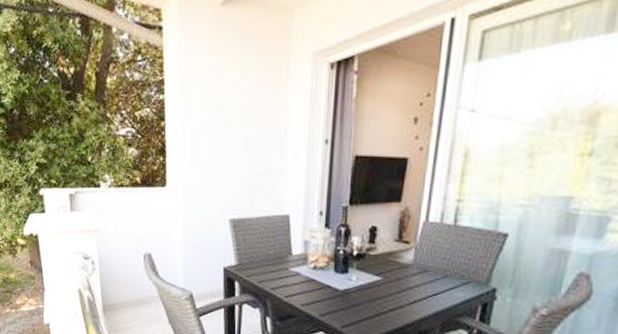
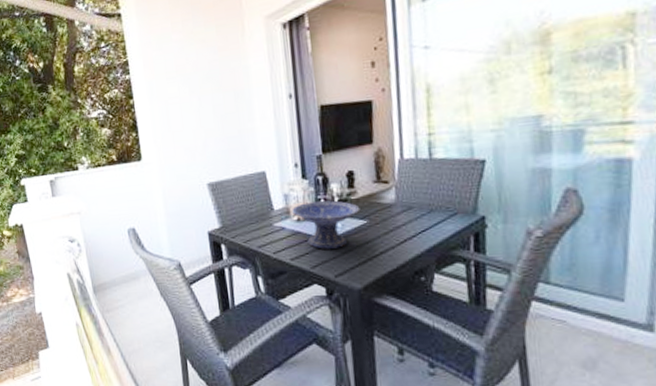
decorative bowl: none [310,252,377,300] -> present [292,200,361,249]

